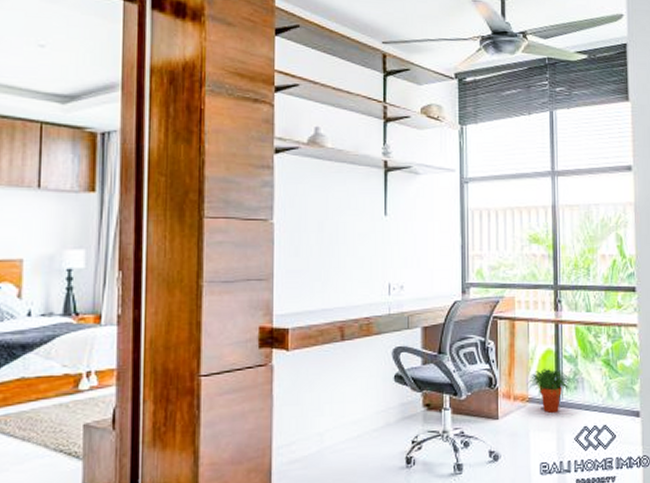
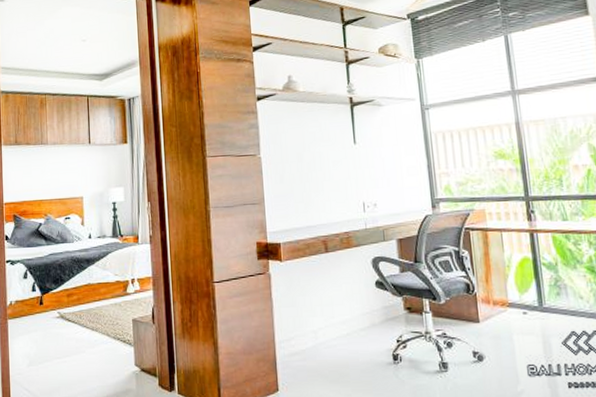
potted plant: present [527,368,575,413] -> none [505,275,557,317]

